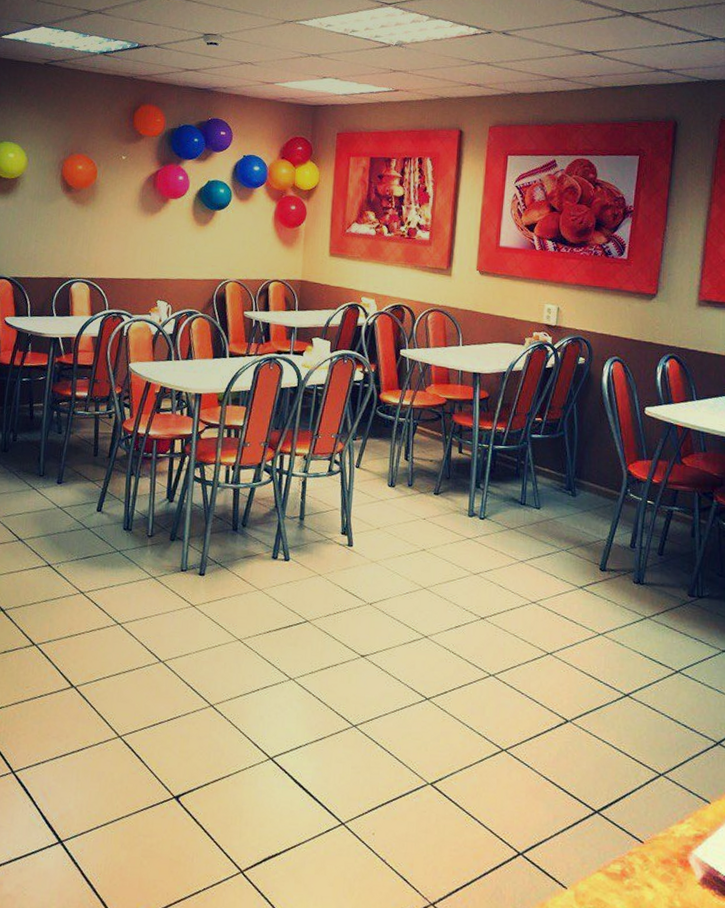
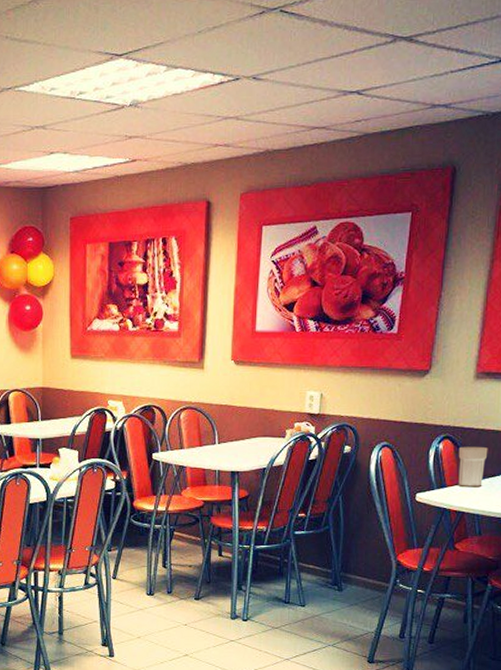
cup: none [683,366,711,407] -> present [458,446,488,488]

